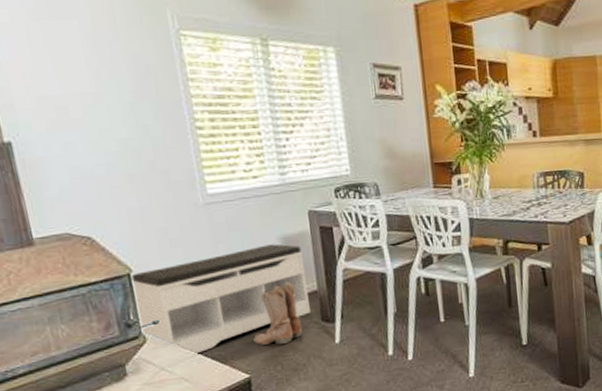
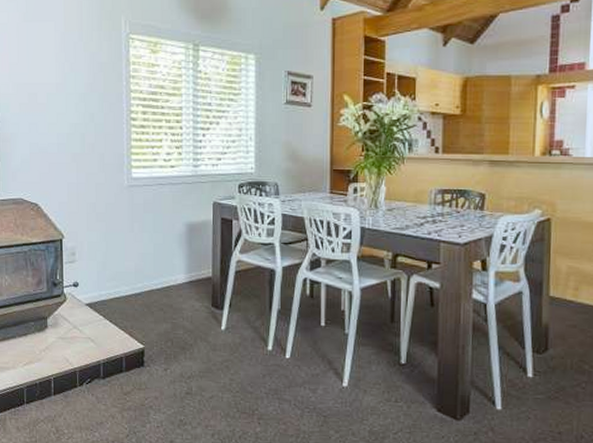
bench: present [131,244,311,355] -> none [62,229,203,319]
boots: present [253,281,302,345] -> none [152,265,193,322]

